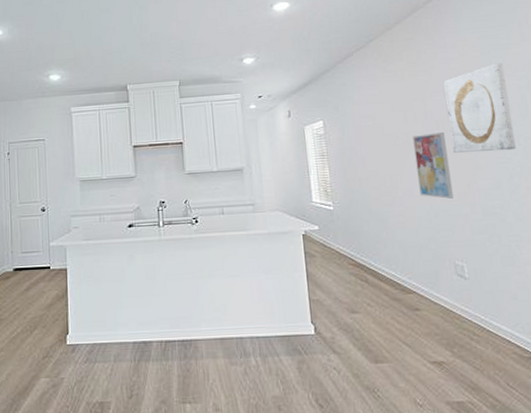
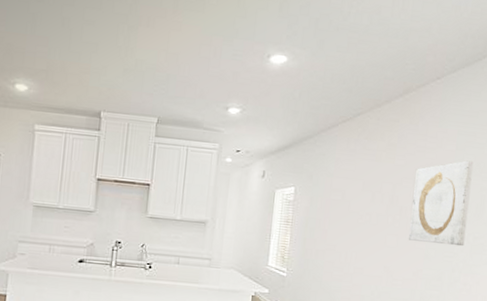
wall art: present [412,131,454,199] -> none [369,217,405,283]

